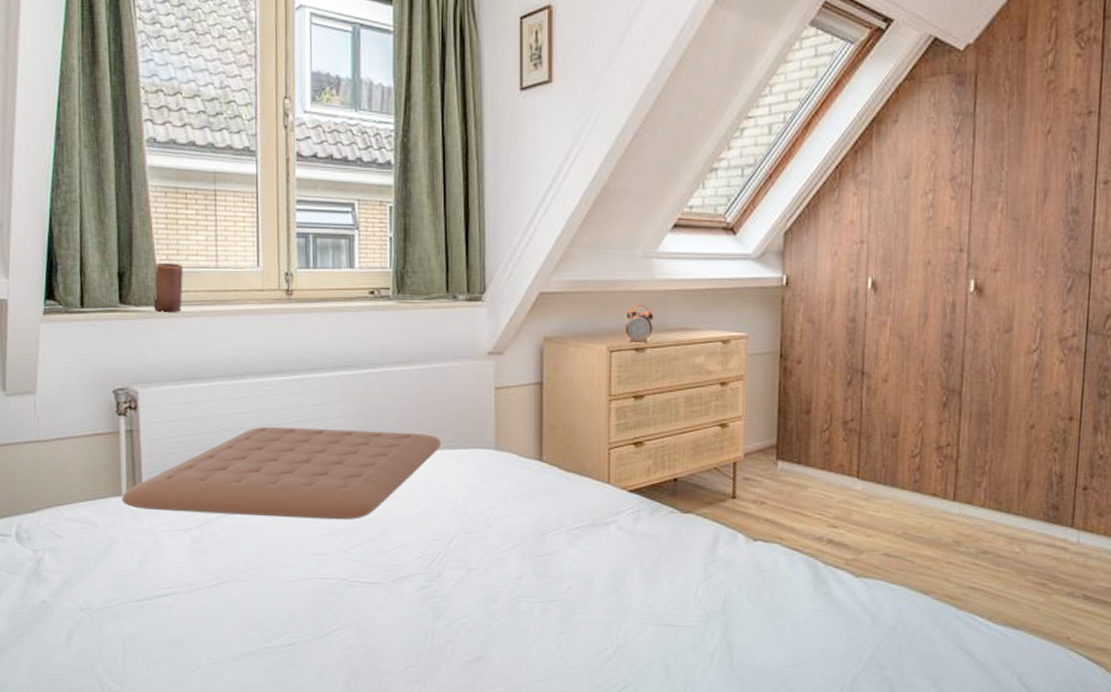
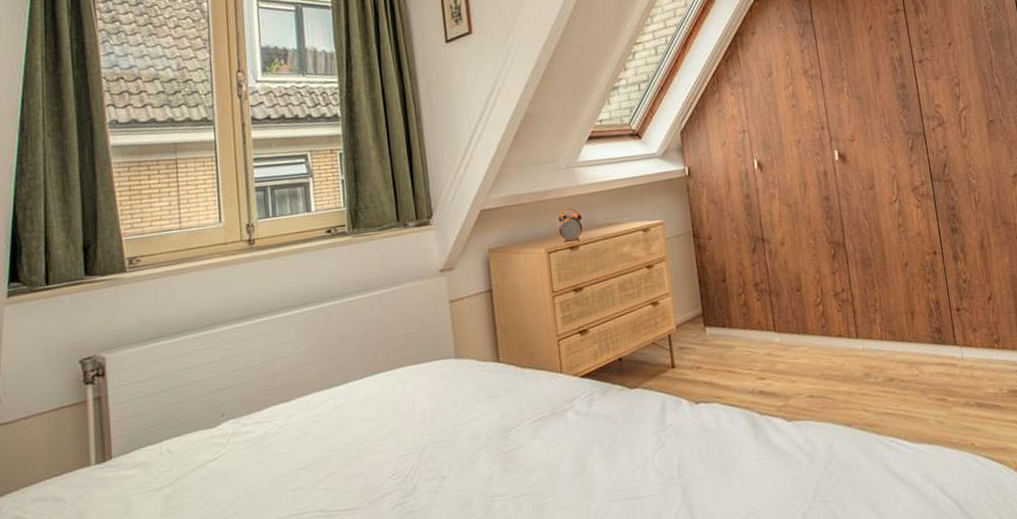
cushion: present [122,426,442,520] -> none [90,354,405,476]
candle: present [154,262,183,314] -> none [119,230,148,278]

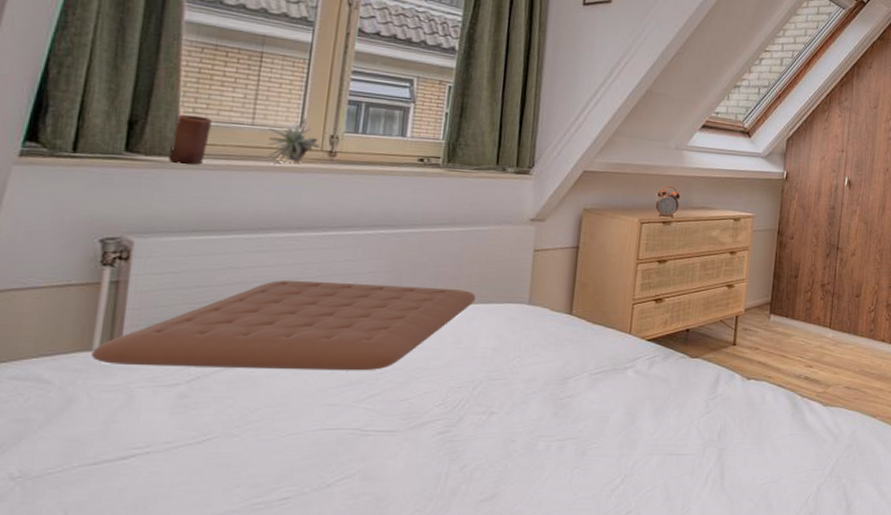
cushion: none [90,354,405,476] -> present [91,280,476,371]
candle: none [119,230,148,278] -> present [169,114,212,165]
succulent plant: none [194,213,239,263] -> present [263,118,320,165]

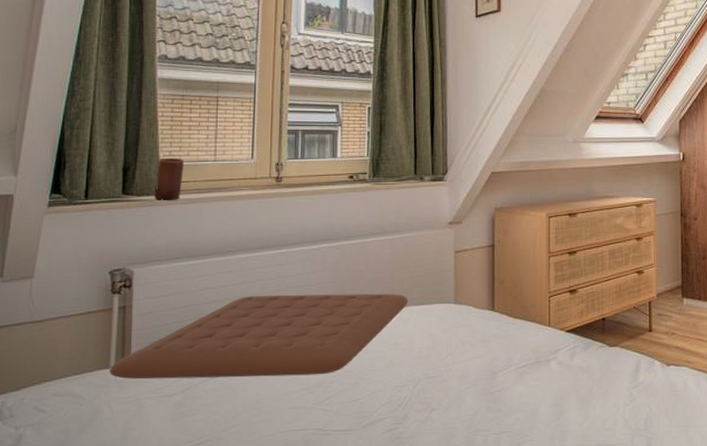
succulent plant: present [263,118,320,165] -> none [226,150,268,194]
alarm clock: present [655,186,681,218] -> none [560,179,583,210]

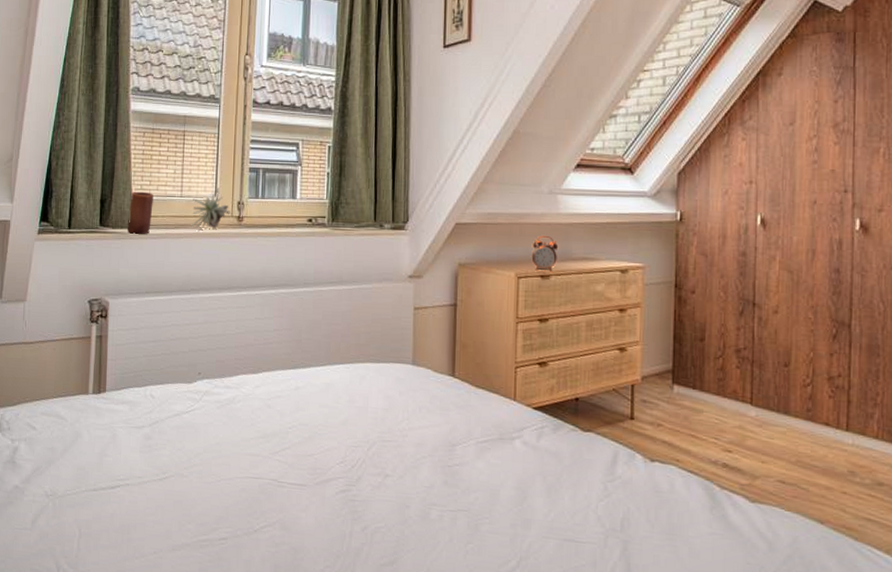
cushion: present [109,293,409,380] -> none [88,336,365,425]
succulent plant: none [226,150,268,194] -> present [191,188,230,232]
alarm clock: none [560,179,583,210] -> present [531,236,559,272]

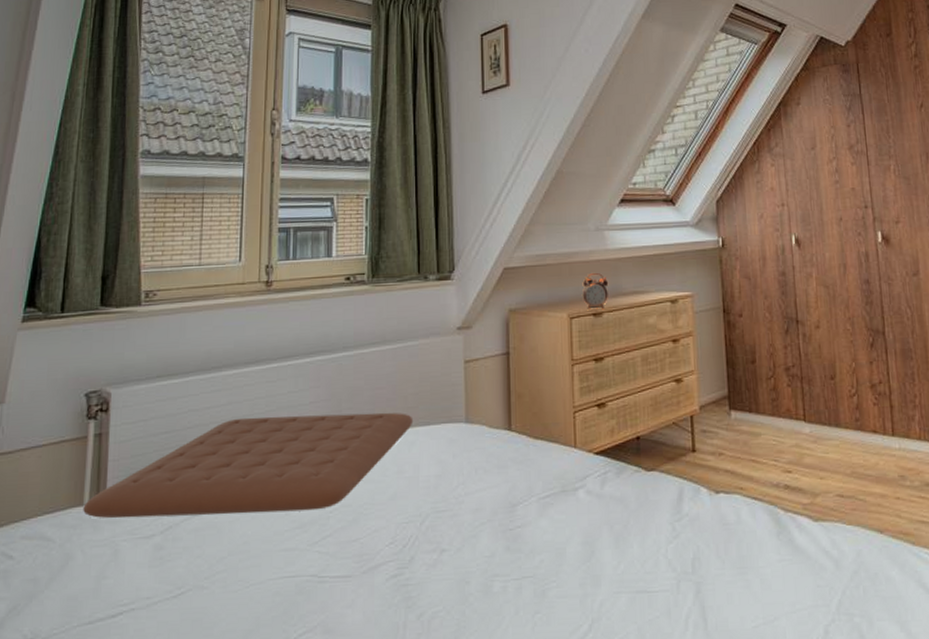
cushion: none [88,336,365,425] -> present [83,412,414,519]
candle: present [128,191,153,235] -> none [135,263,167,312]
succulent plant: present [191,188,230,232] -> none [211,252,257,302]

